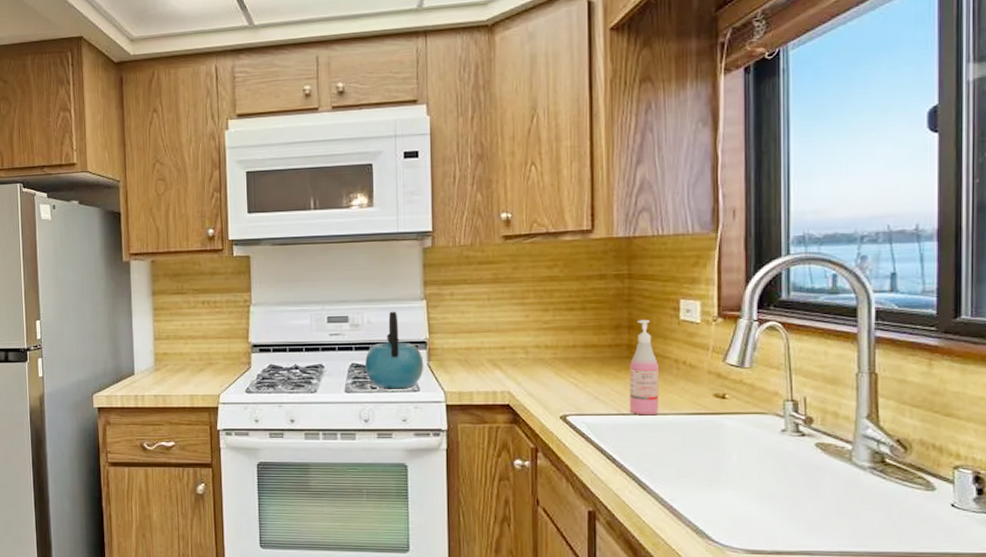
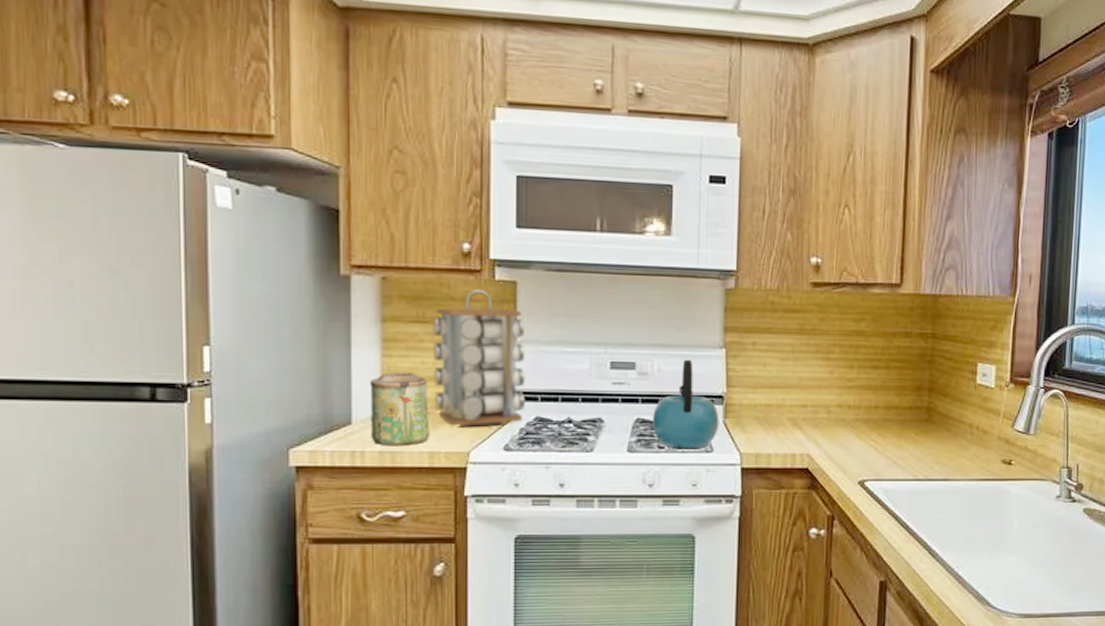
canister: none [146,332,190,391] -> present [369,371,430,446]
spice rack: none [188,264,261,374] -> present [432,289,526,427]
soap dispenser: present [629,320,660,416] -> none [924,382,955,481]

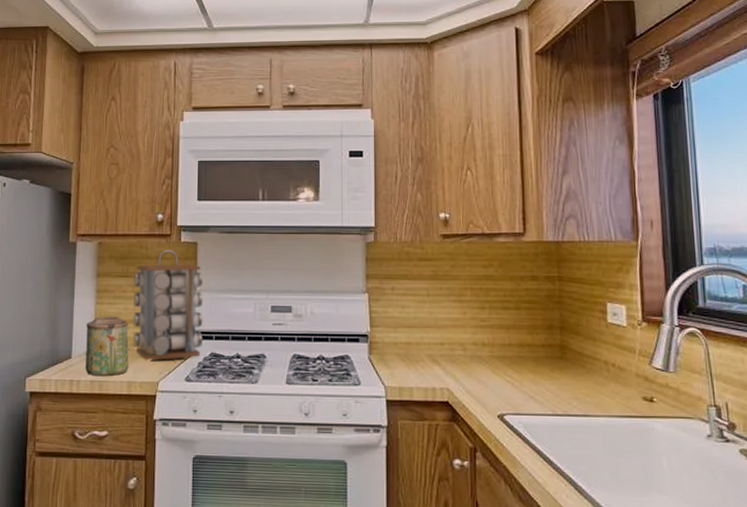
kettle: present [652,359,719,449] -> none [306,303,365,382]

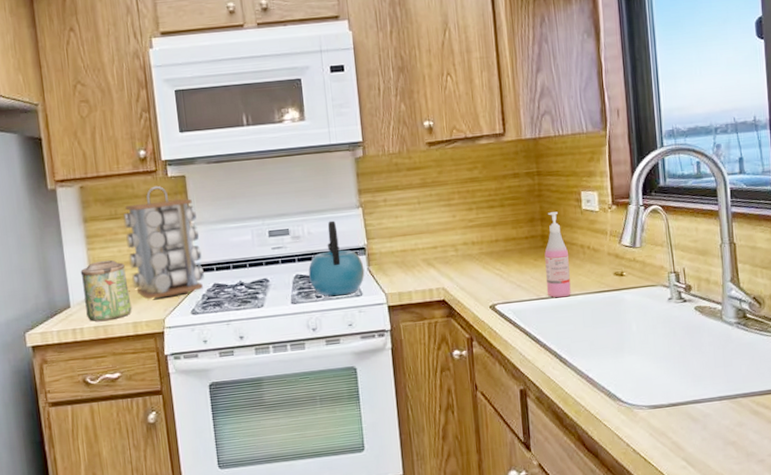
kettle: none [306,303,365,382] -> present [308,220,365,296]
soap dispenser: none [562,321,592,417] -> present [544,212,571,298]

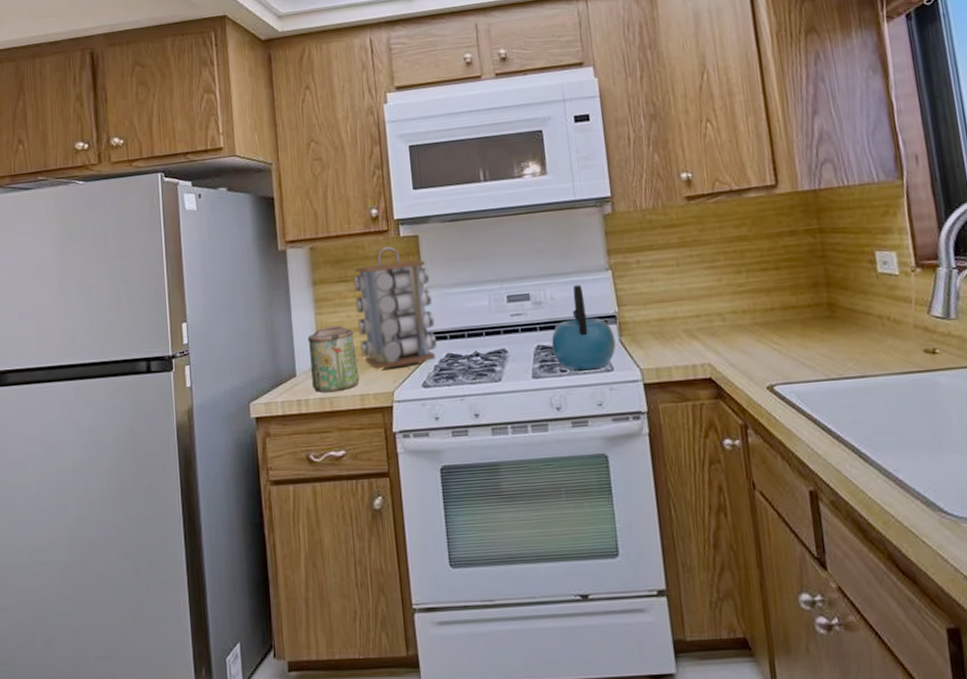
soap dispenser: present [544,212,571,298] -> none [832,275,870,379]

